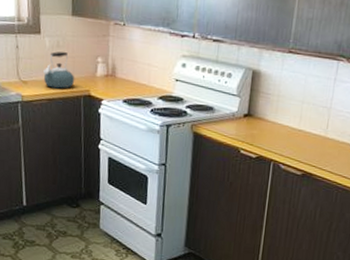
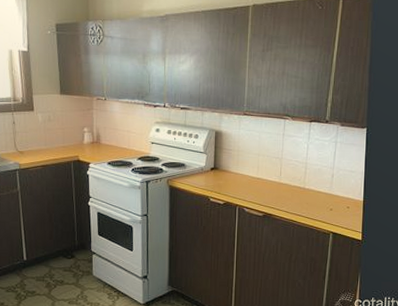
kettle: present [43,51,75,89] -> none [37,125,65,156]

